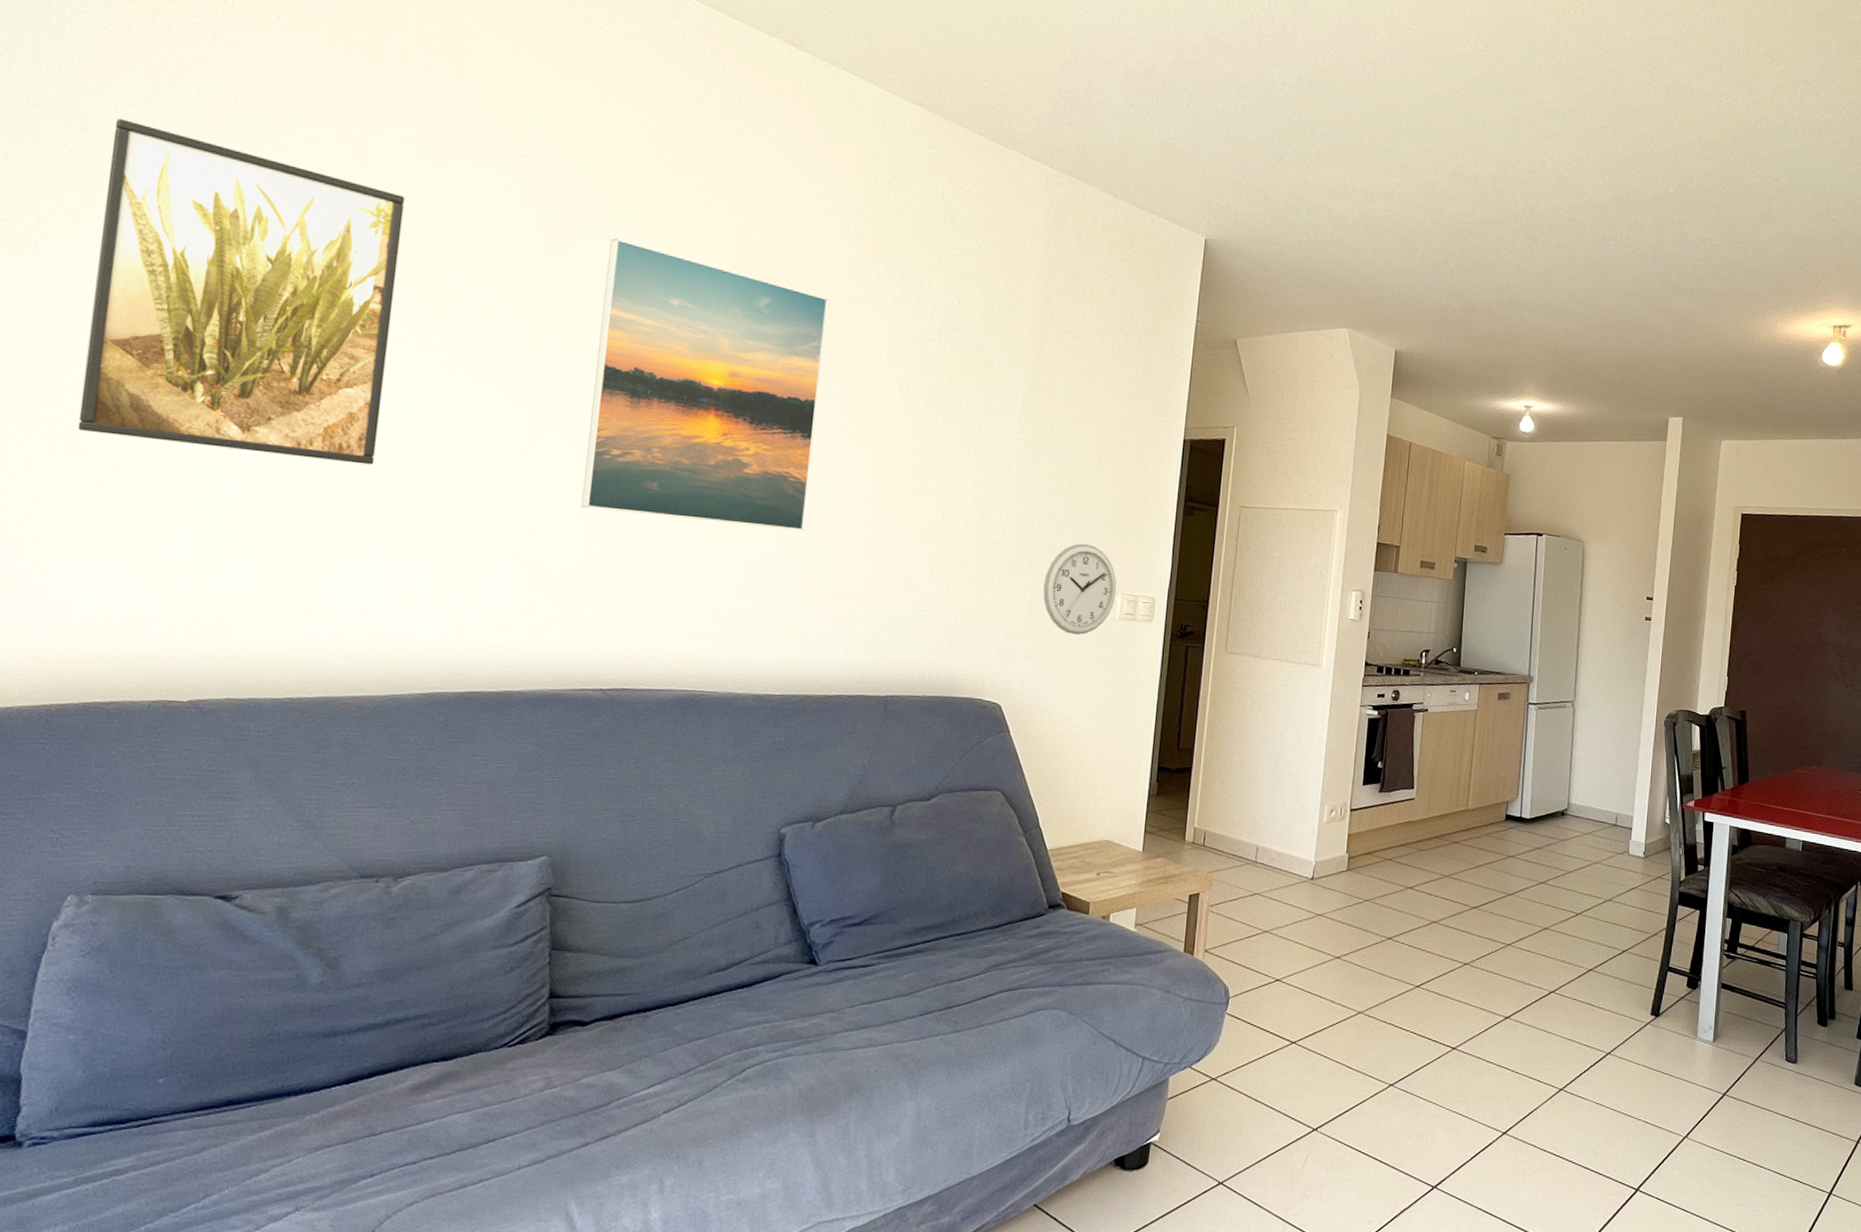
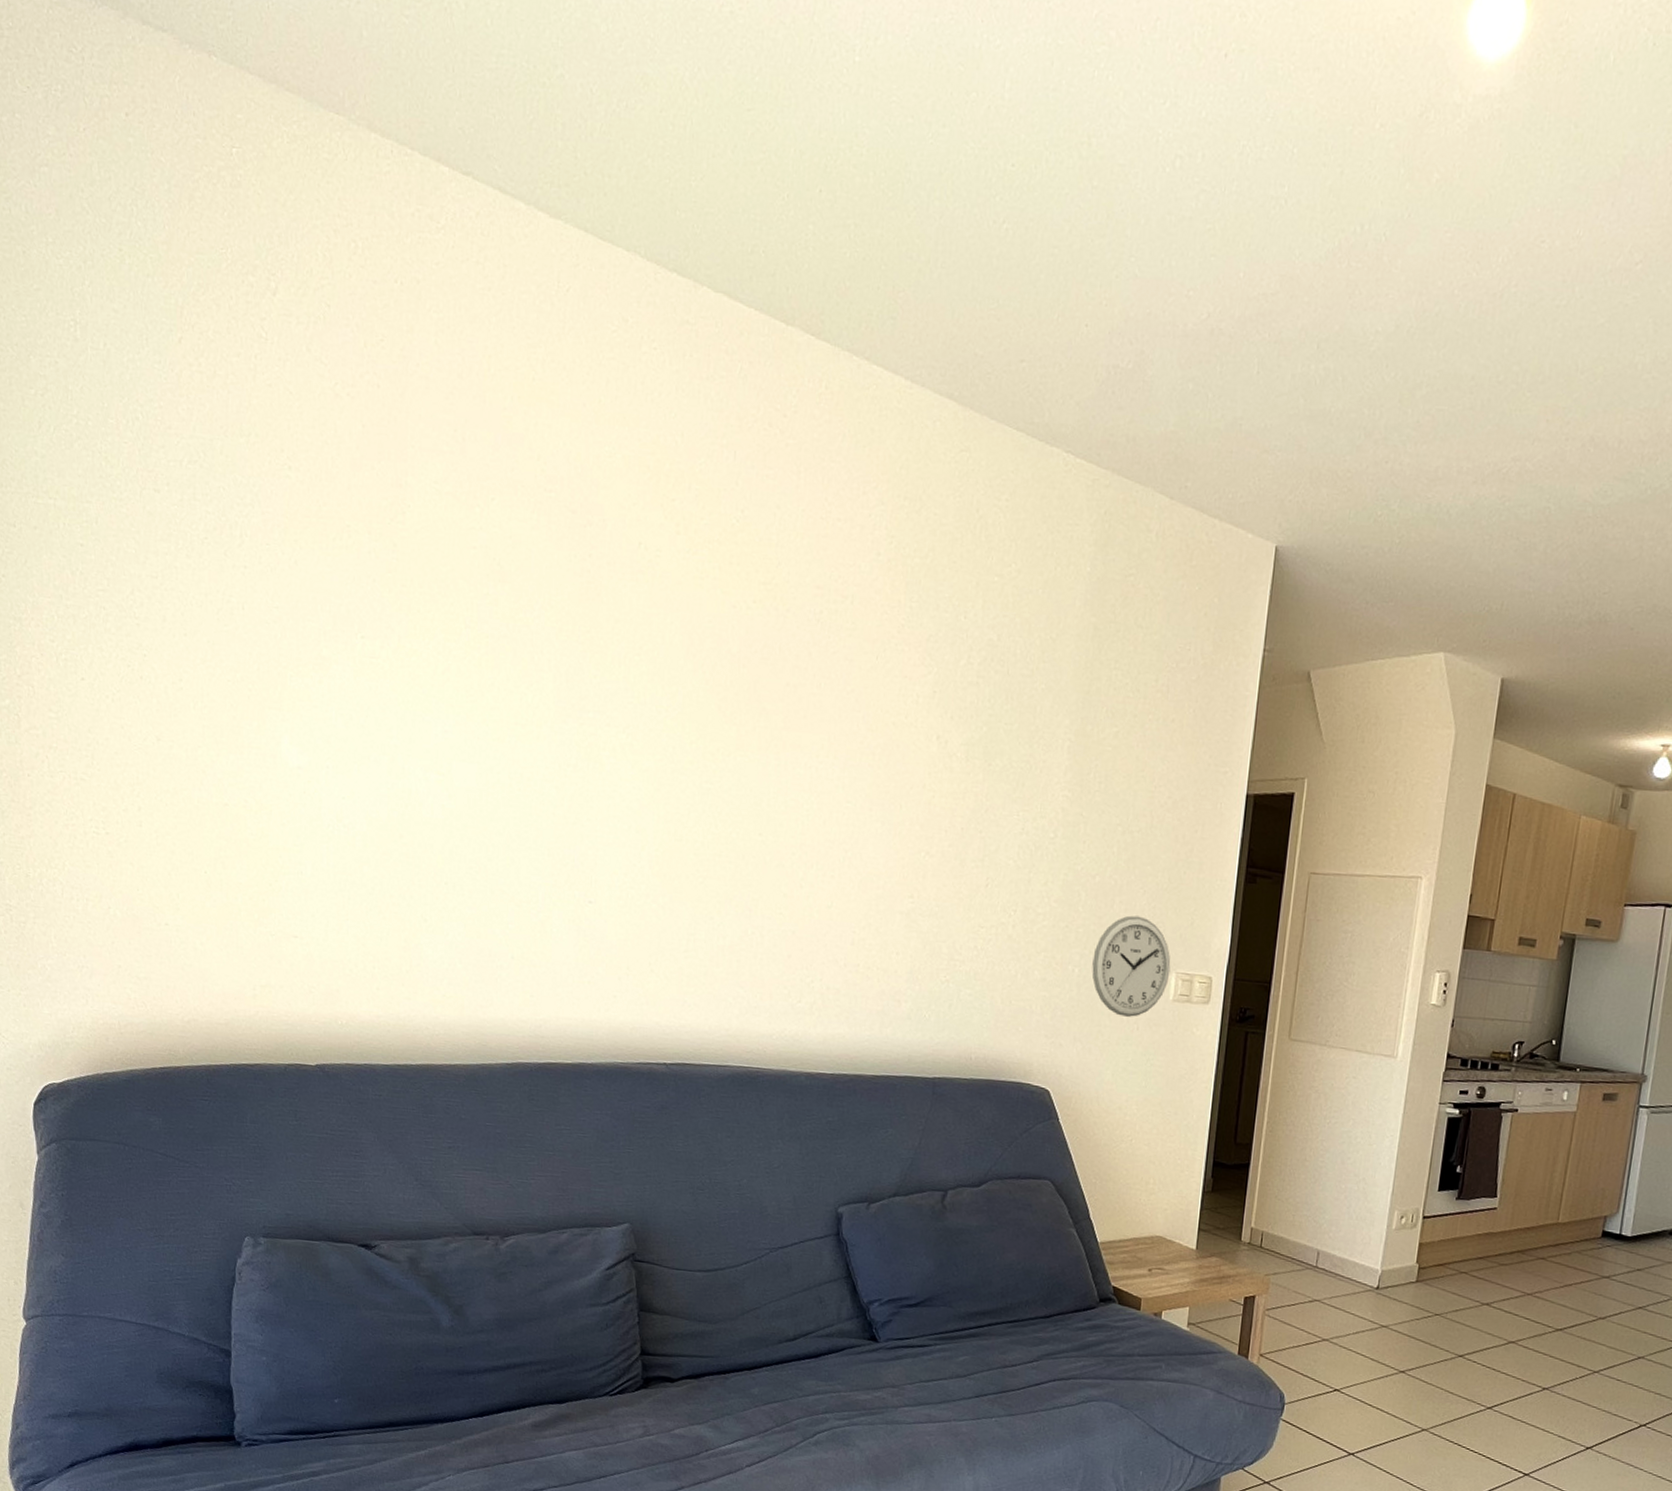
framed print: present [77,119,405,465] -> none [182,476,444,835]
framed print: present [581,237,829,531] -> none [633,579,862,902]

